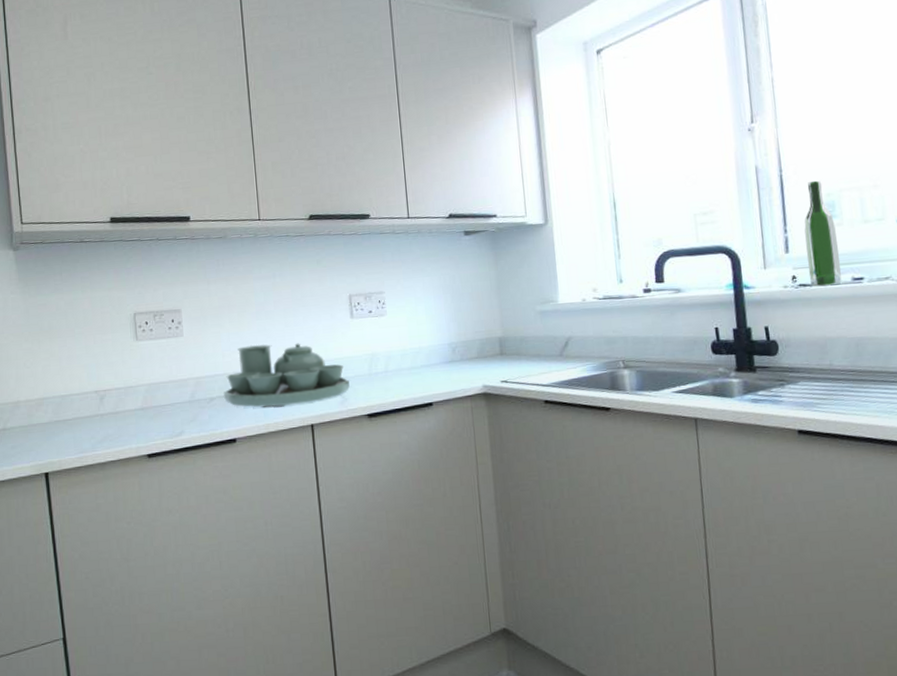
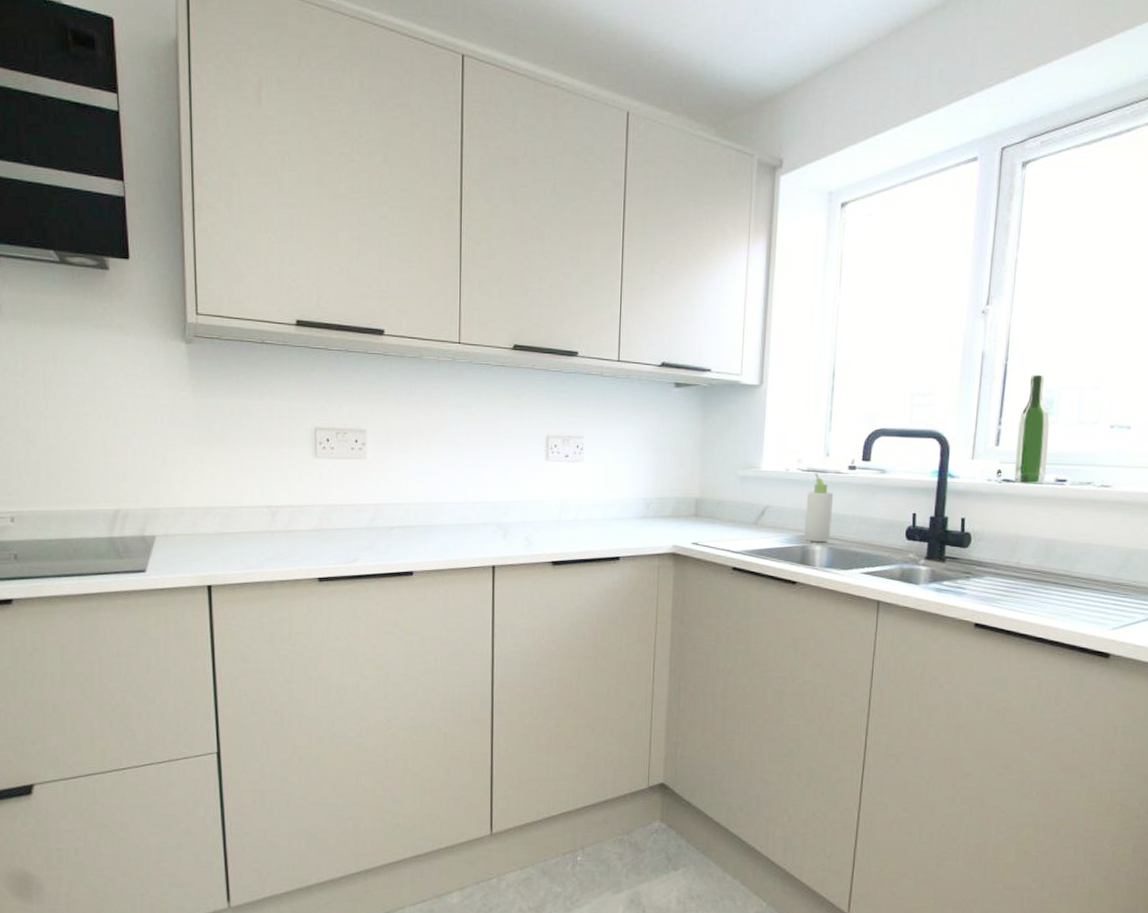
tea set: present [224,343,350,408] -> none [404,477,537,544]
bottle: none [606,300,637,367] -> present [804,473,834,543]

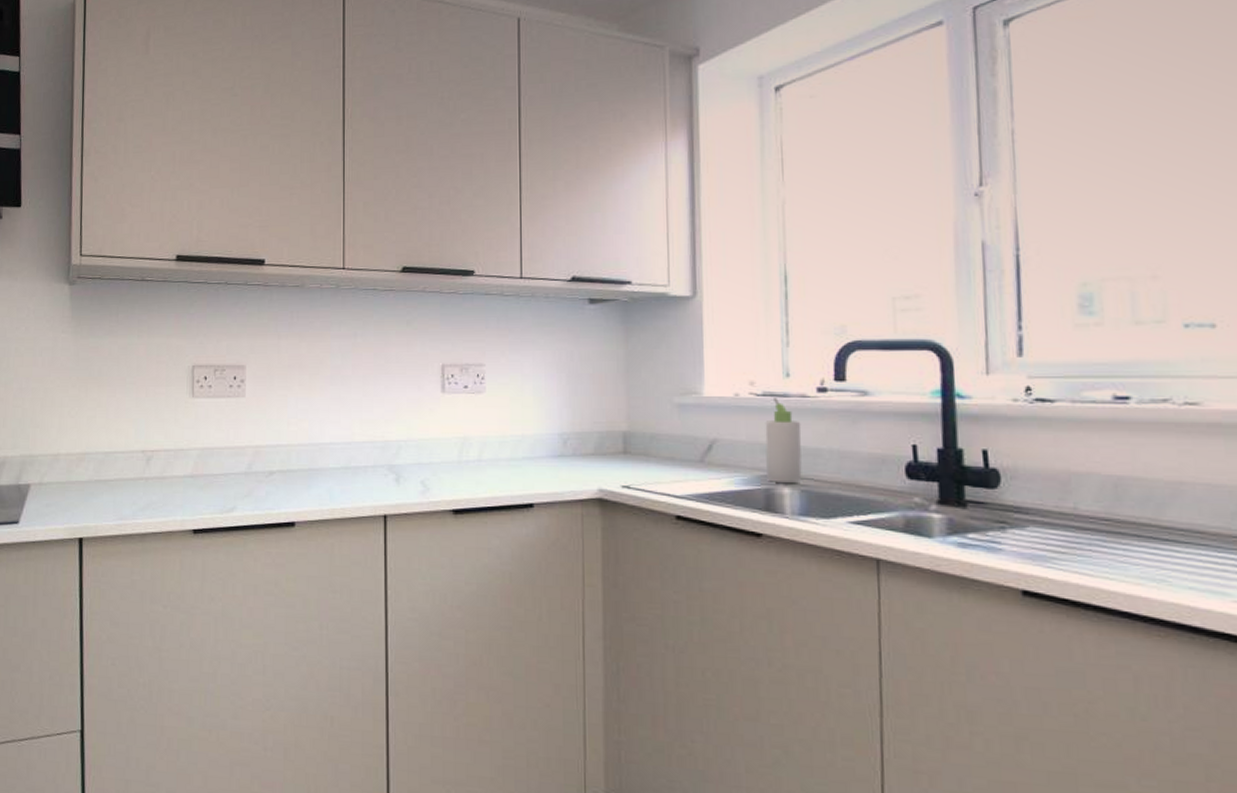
wine bottle: present [1014,374,1050,484] -> none [1047,264,1098,404]

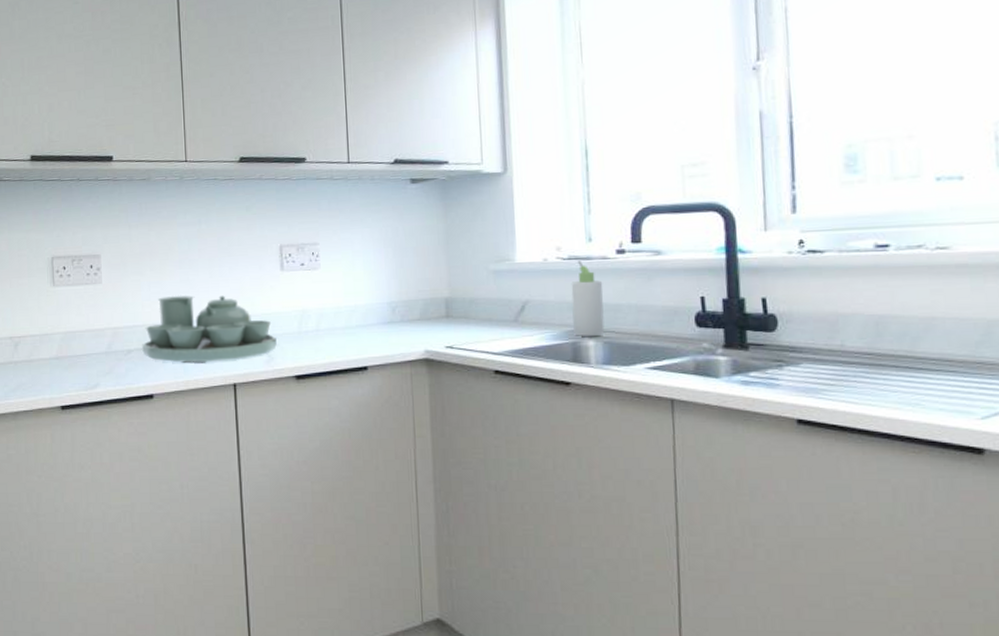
tea set: none [285,415,434,490] -> present [142,295,277,363]

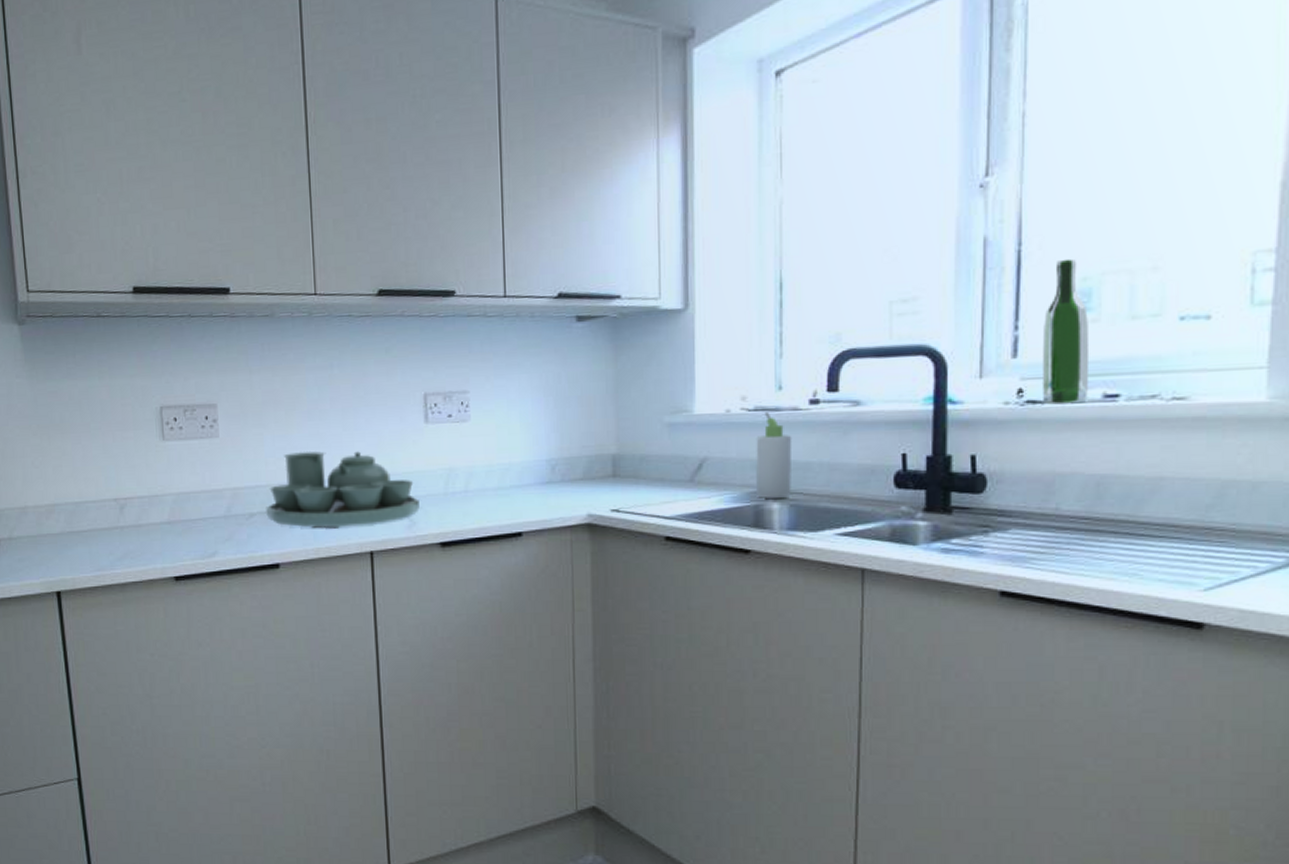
wine bottle: none [817,128,861,254] -> present [1041,258,1090,405]

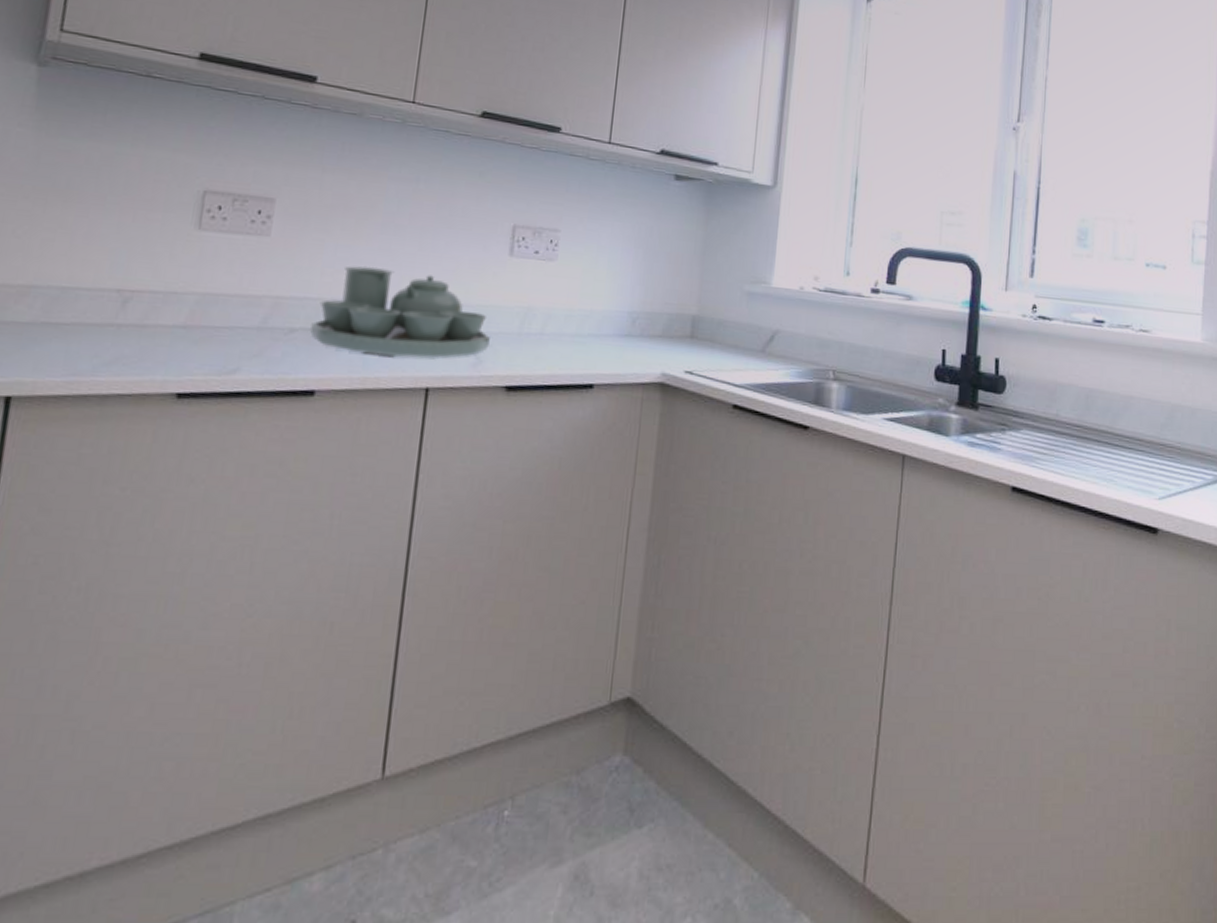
bottle: present [756,412,792,499] -> none [819,294,854,379]
wine bottle: present [1041,258,1090,405] -> none [1050,201,1085,325]

